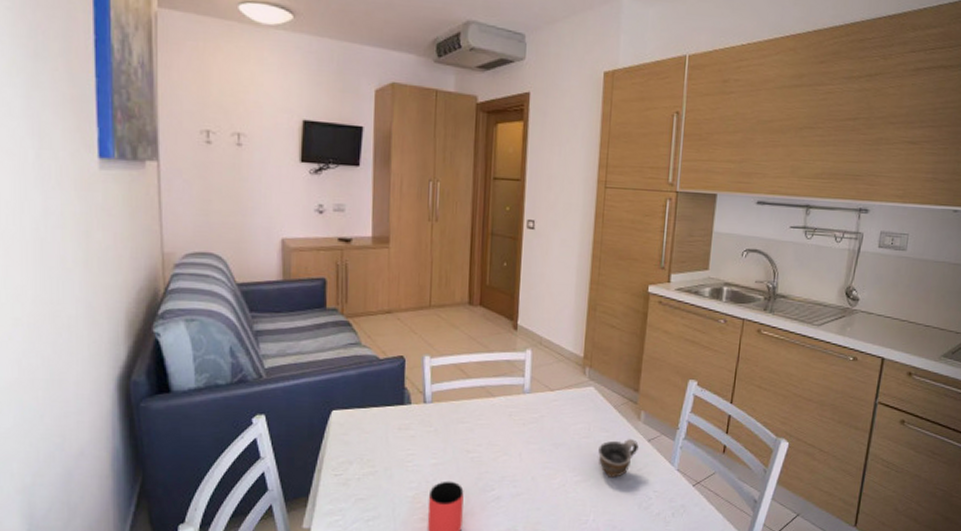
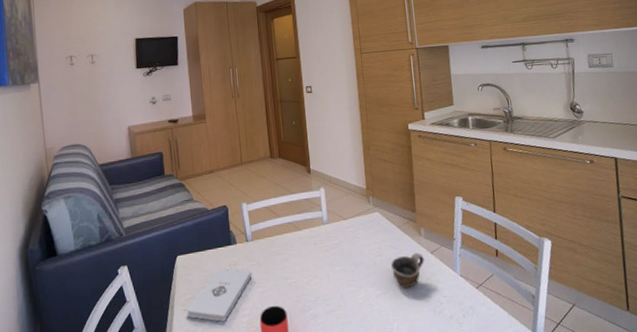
notepad: none [338,431,426,493] -> present [187,268,252,322]

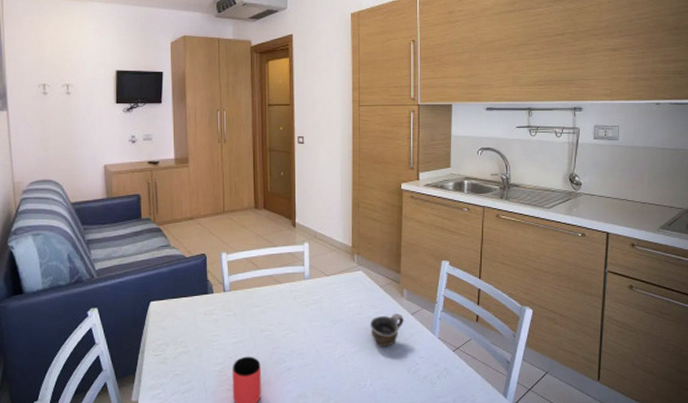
notepad: present [187,268,252,322] -> none [158,316,227,369]

